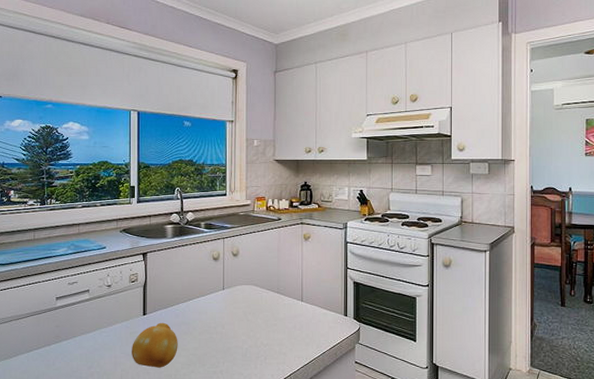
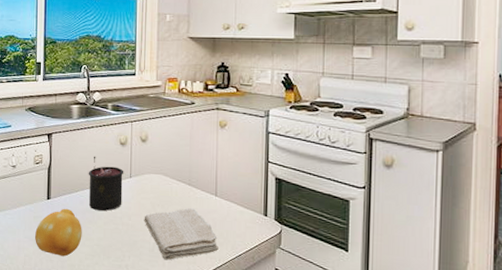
candle: none [183,271,217,323] -> present [88,156,124,212]
washcloth: none [237,314,305,363] -> present [144,208,219,260]

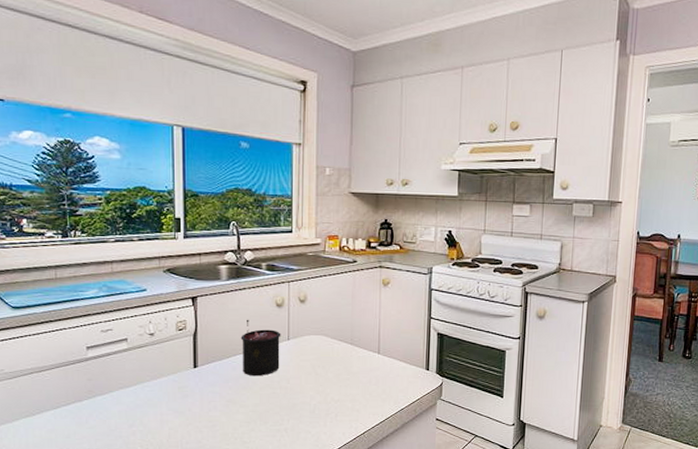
fruit: present [35,208,82,257] -> none [181,376,235,426]
washcloth: present [144,208,219,260] -> none [304,367,381,420]

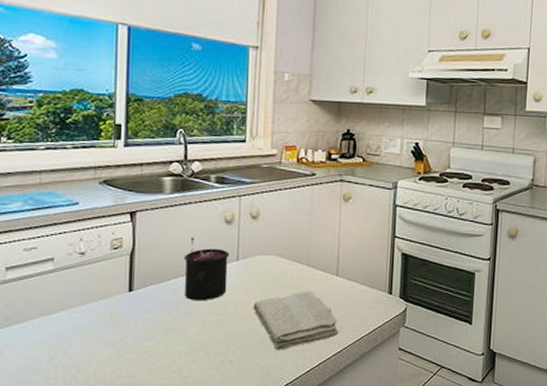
washcloth: none [304,367,381,420] -> present [253,291,339,351]

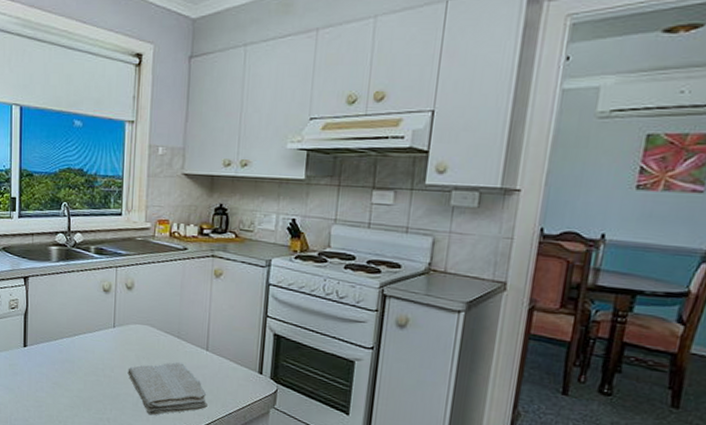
candle: present [183,237,230,301] -> none [68,302,107,362]

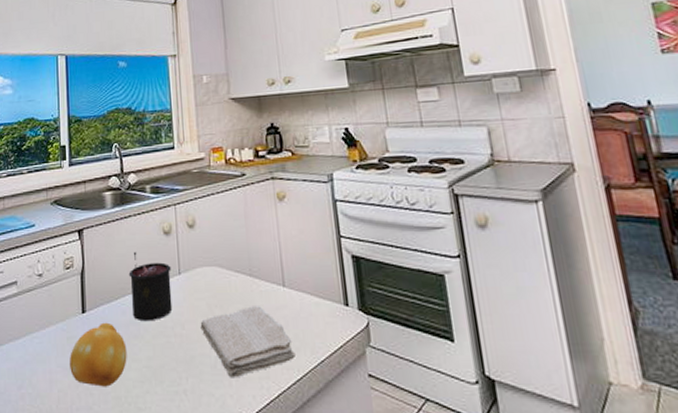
fruit: none [11,357,61,407] -> present [70,322,127,387]
candle: none [68,302,107,362] -> present [128,251,173,322]

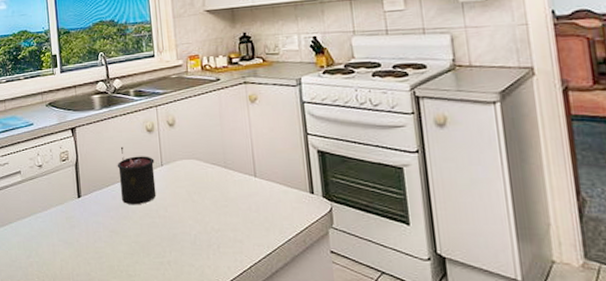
fruit: present [70,322,127,387] -> none [69,205,118,258]
washcloth: present [200,306,296,378] -> none [181,193,266,252]

